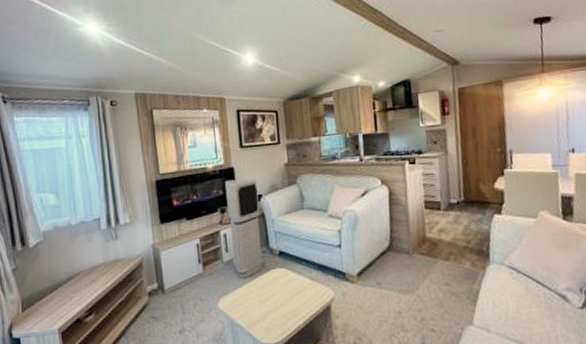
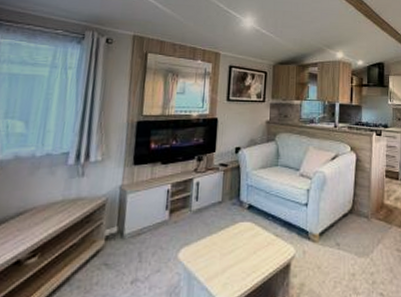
air purifier: present [225,178,265,278] -> none [201,129,238,229]

